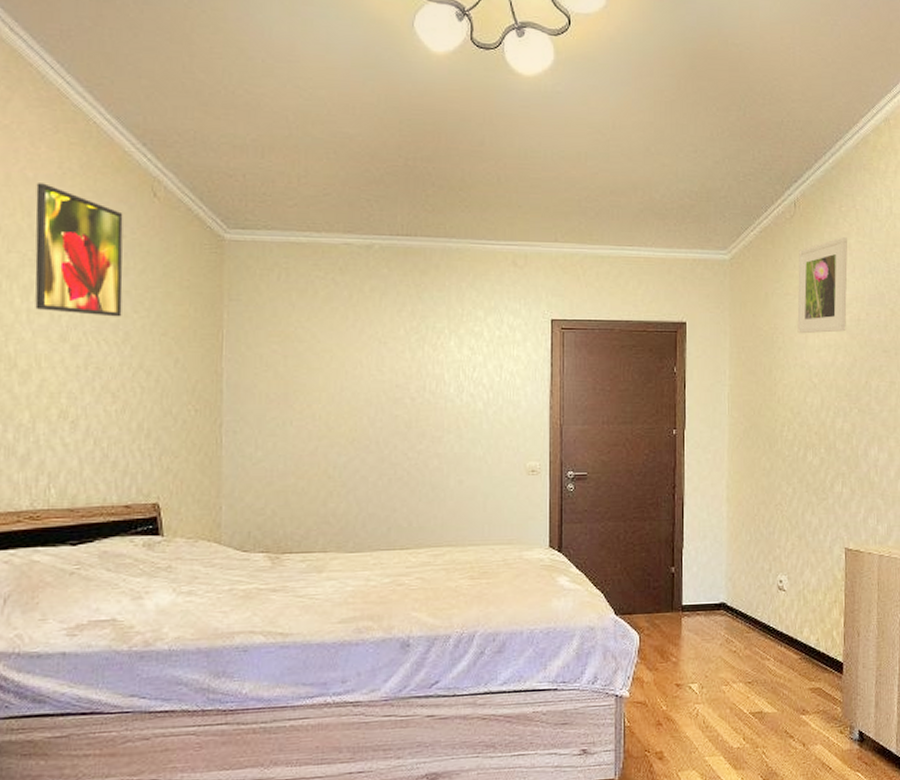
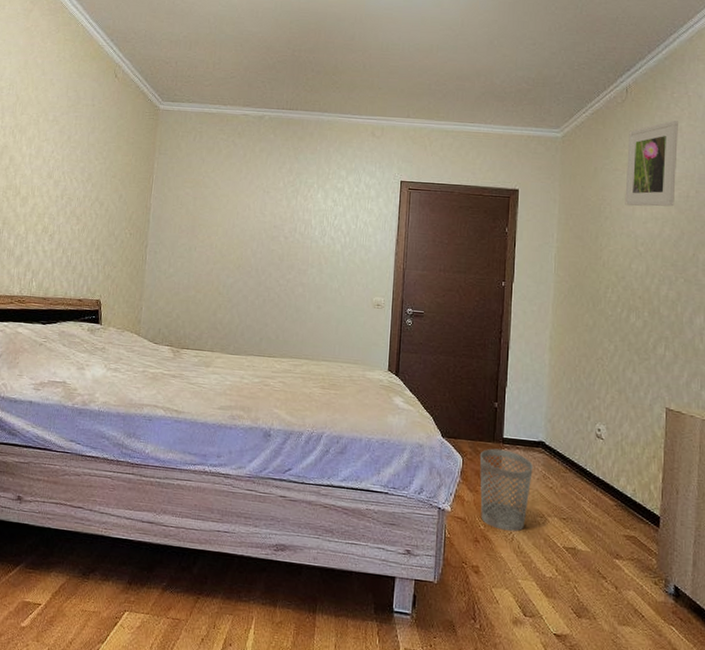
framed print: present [35,183,123,317] -> none [34,67,95,163]
wastebasket: none [658,618,715,707] -> present [479,448,533,532]

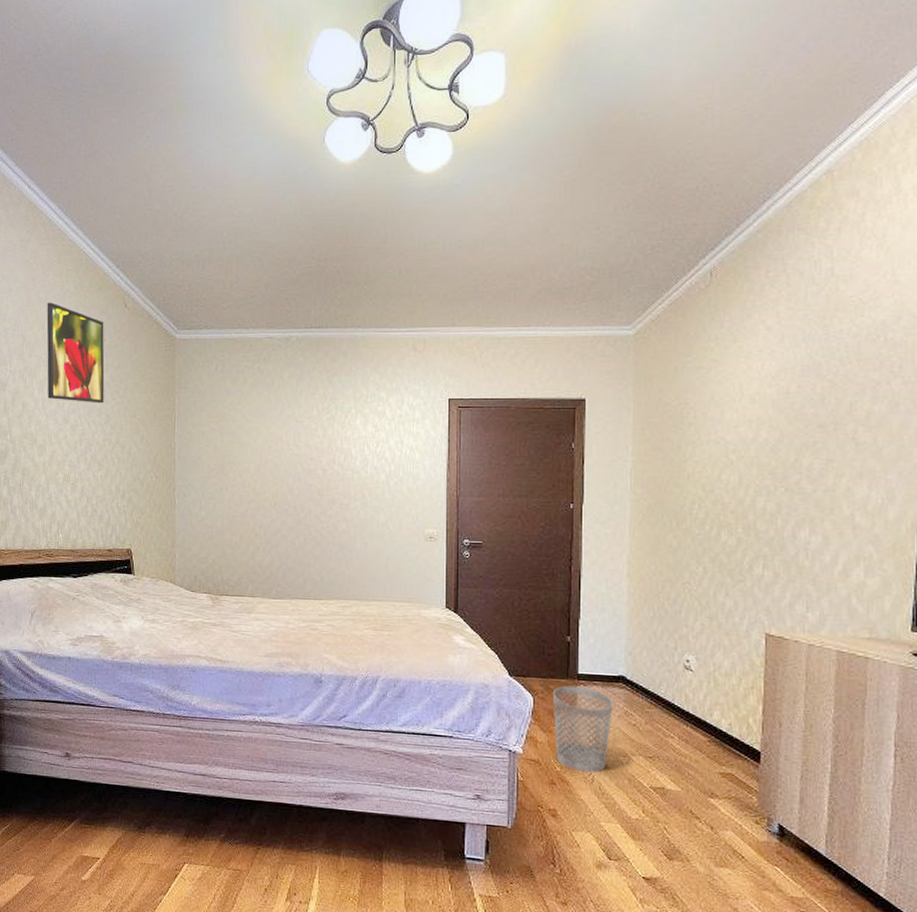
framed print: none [34,67,95,163] -> present [46,302,105,404]
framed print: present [625,120,678,207] -> none [712,305,775,409]

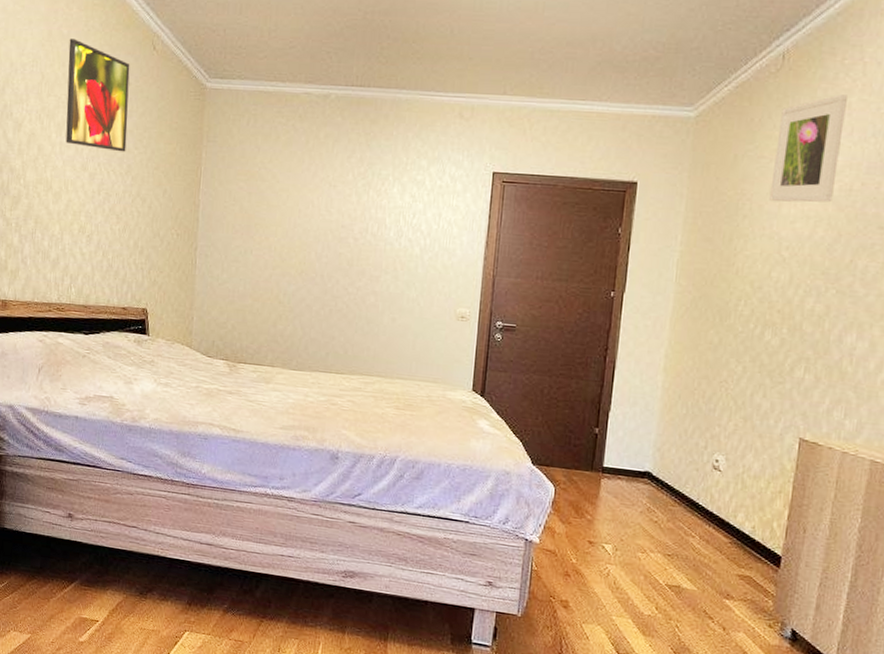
wastebasket: present [552,685,613,772] -> none [573,478,636,567]
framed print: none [712,305,775,409] -> present [769,94,847,203]

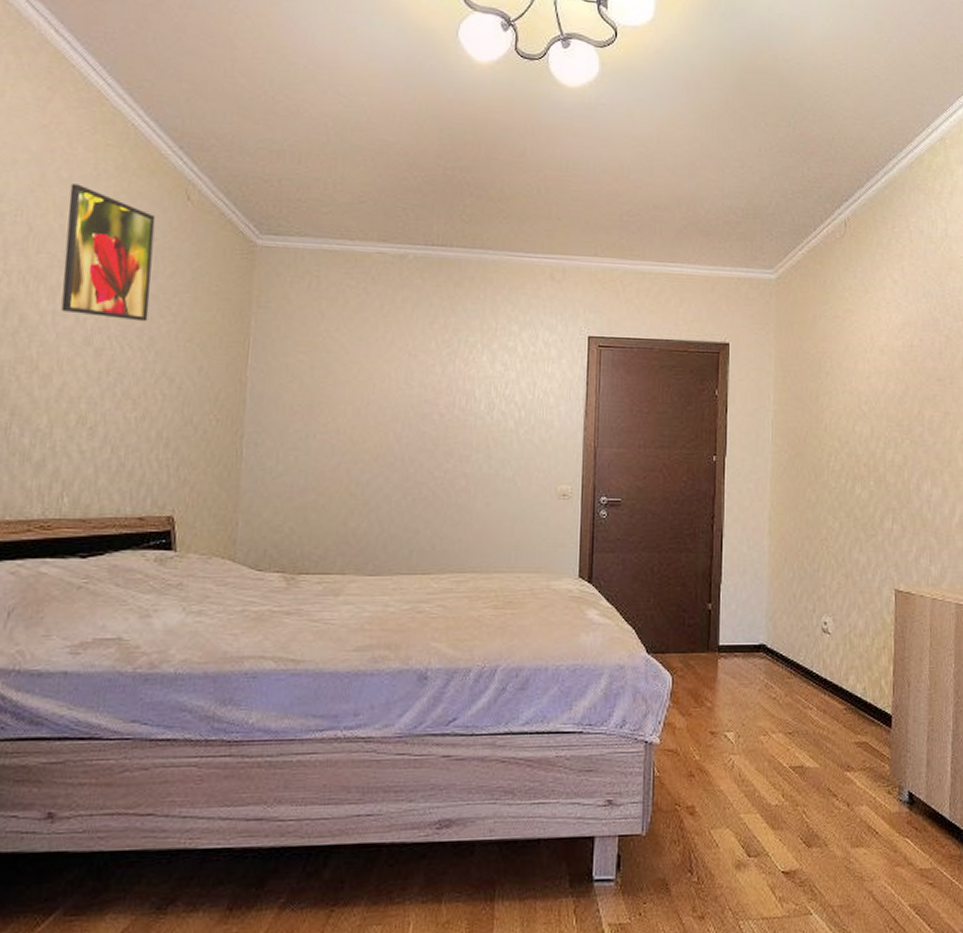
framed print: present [769,94,847,203] -> none [846,259,900,359]

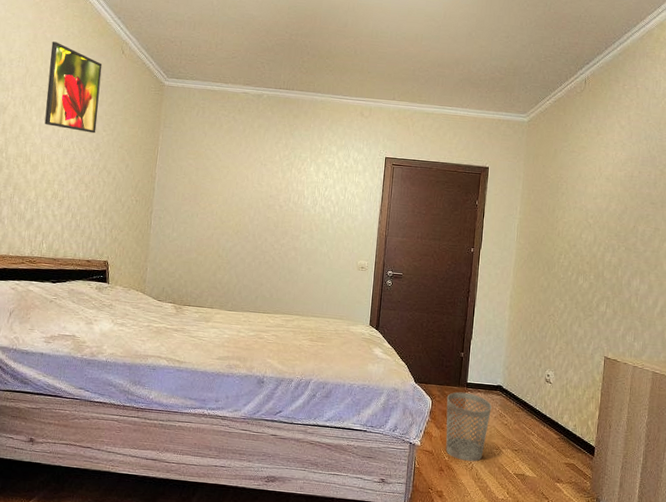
wastebasket: none [692,659,754,757] -> present [445,392,492,462]

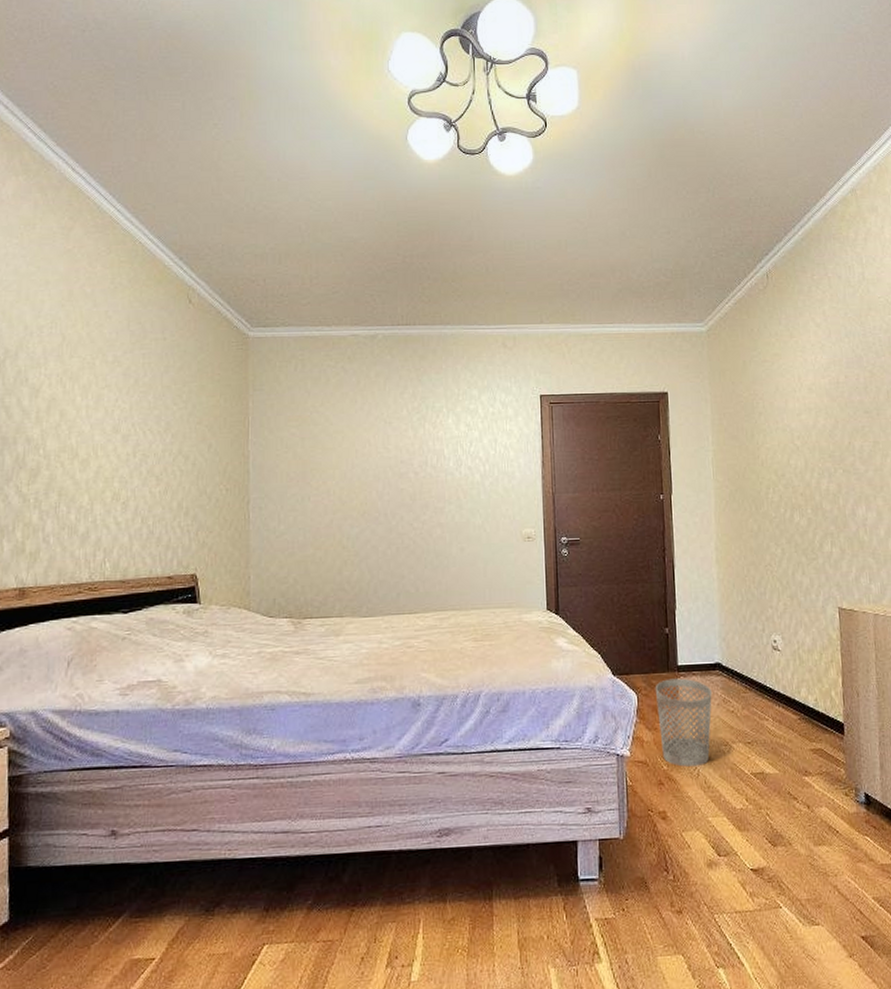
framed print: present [44,41,103,134] -> none [92,297,164,410]

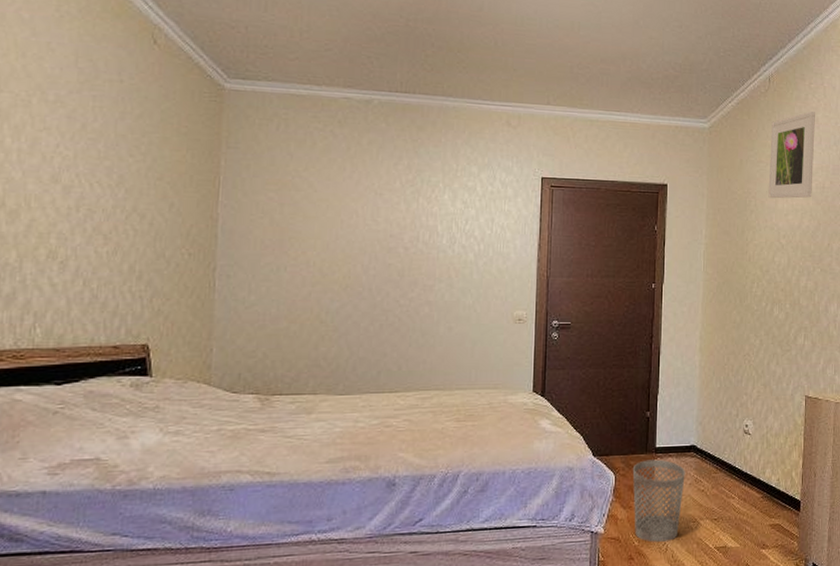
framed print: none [774,304,826,399] -> present [768,111,815,199]

